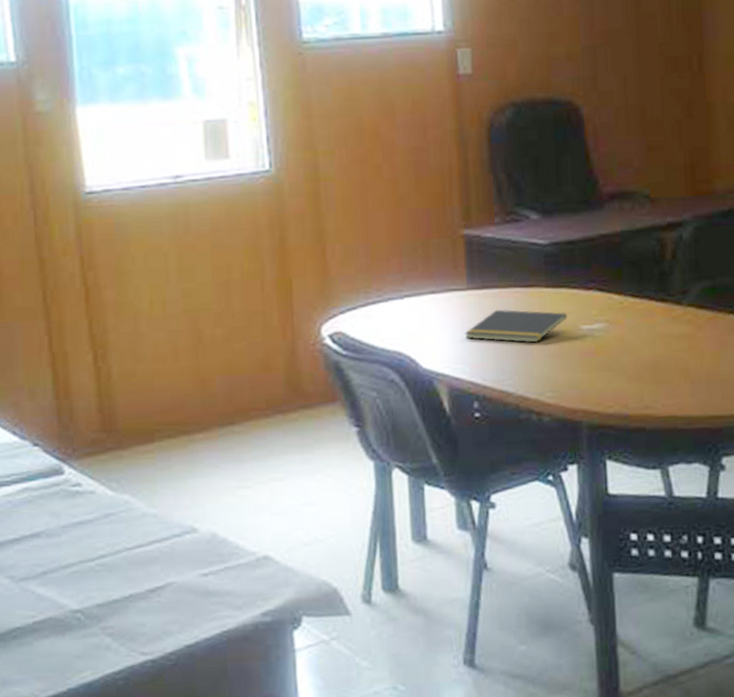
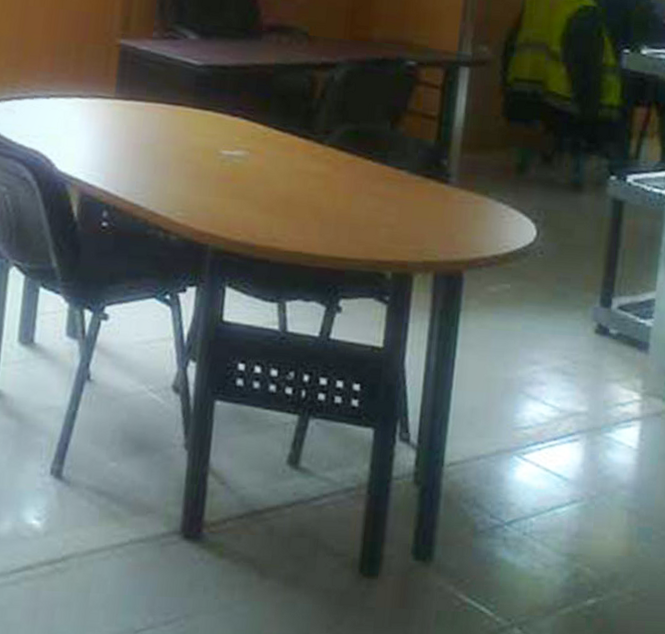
notepad: present [464,309,568,343] -> none [104,122,210,161]

